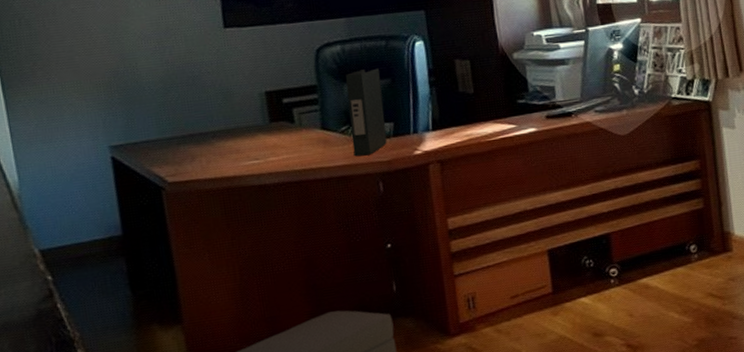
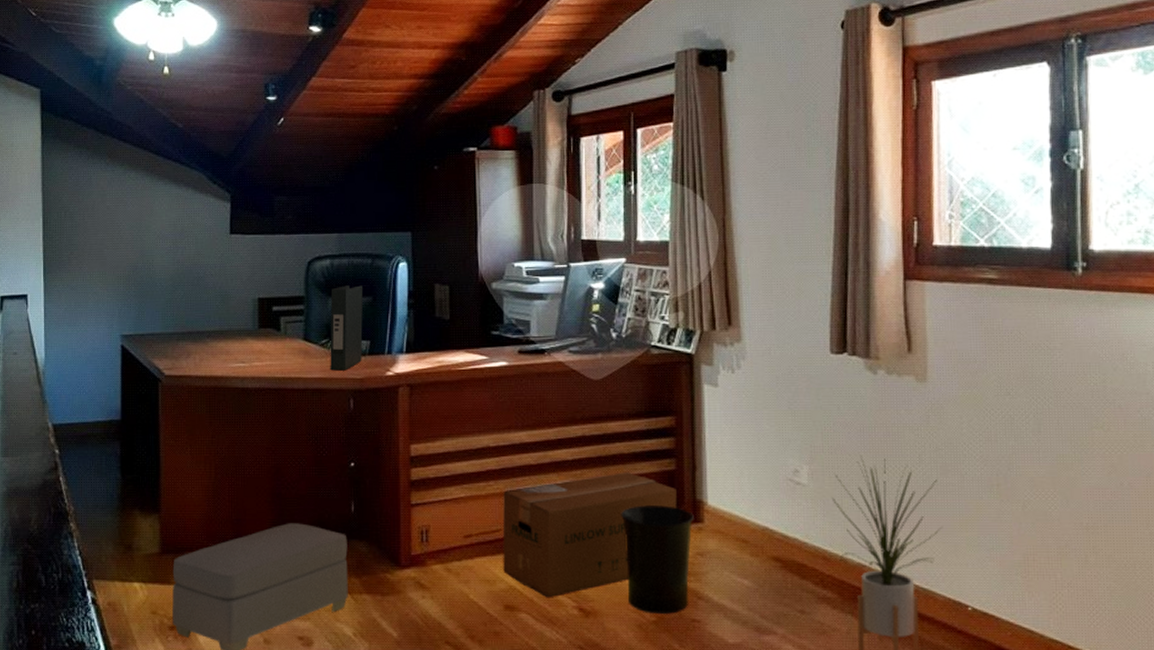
box: none [545,216,708,341] -> present [502,473,677,598]
waste bin: none [657,241,725,338] -> present [621,505,694,614]

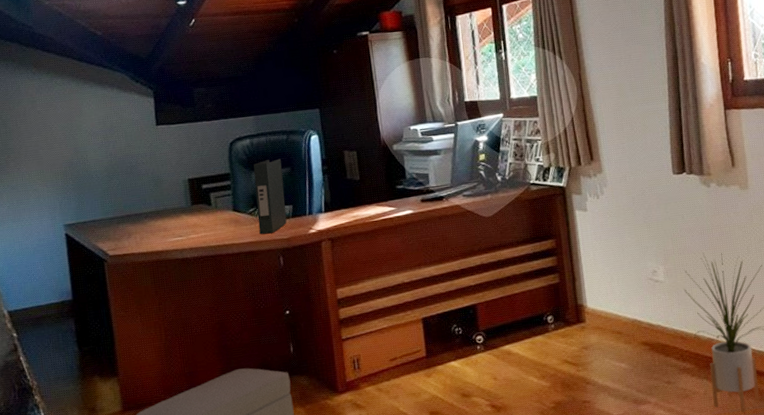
box: present [502,473,677,598] -> none [419,289,563,401]
waste bin: present [621,505,694,614] -> none [518,312,579,401]

